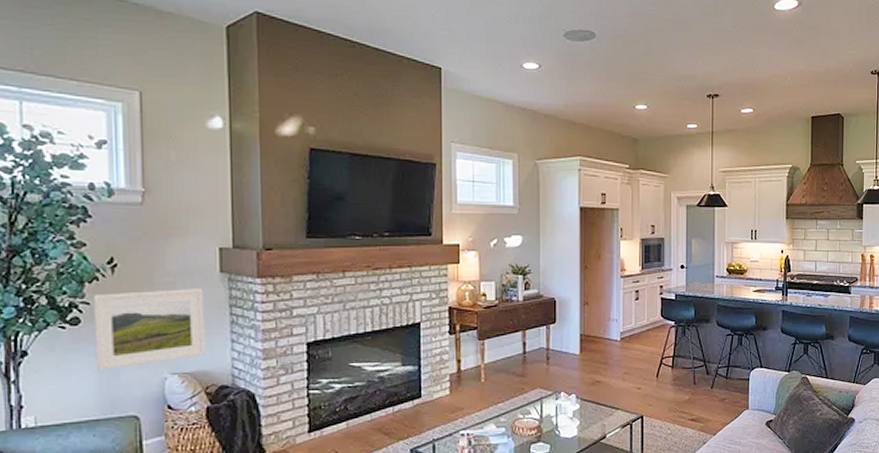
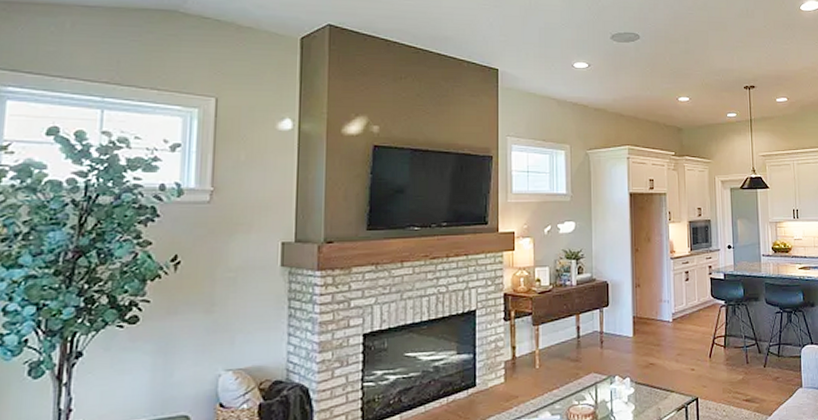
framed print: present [94,288,205,371] -> none [150,283,264,370]

